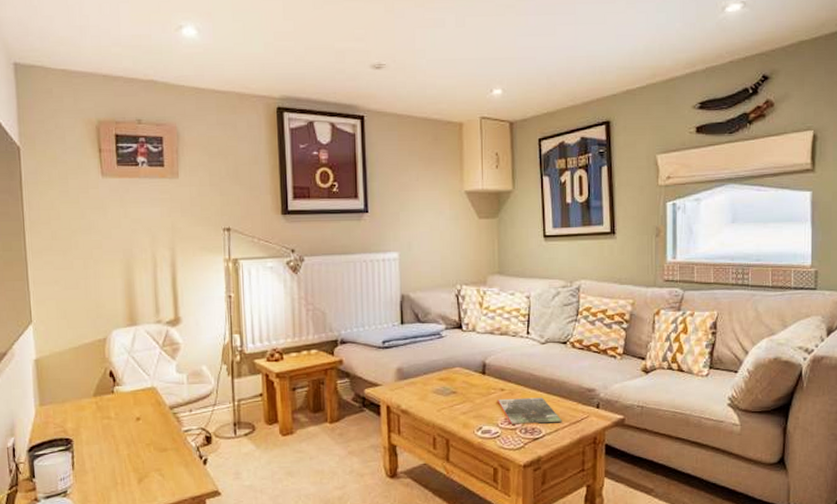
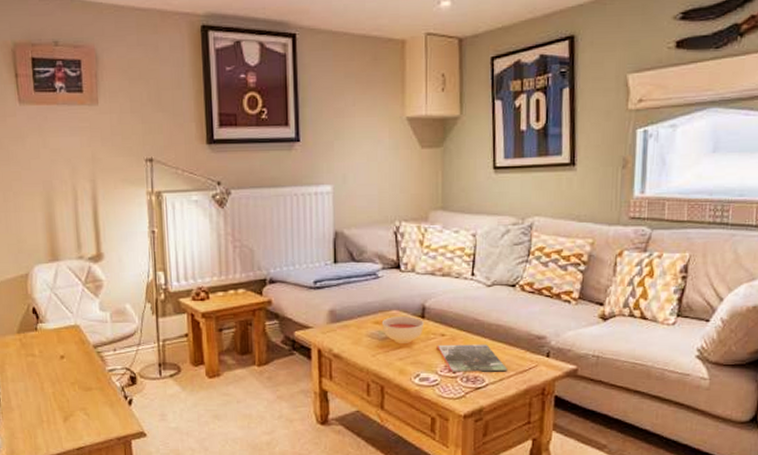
bowl: none [445,373,486,398] -> present [381,316,425,343]

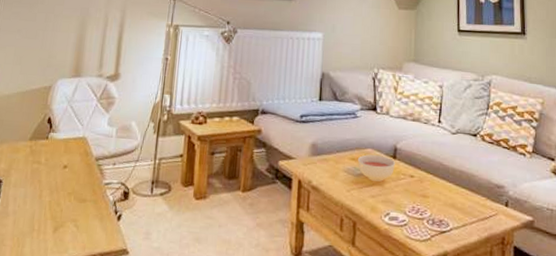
magazine: present [437,344,508,372] -> none [406,185,470,218]

